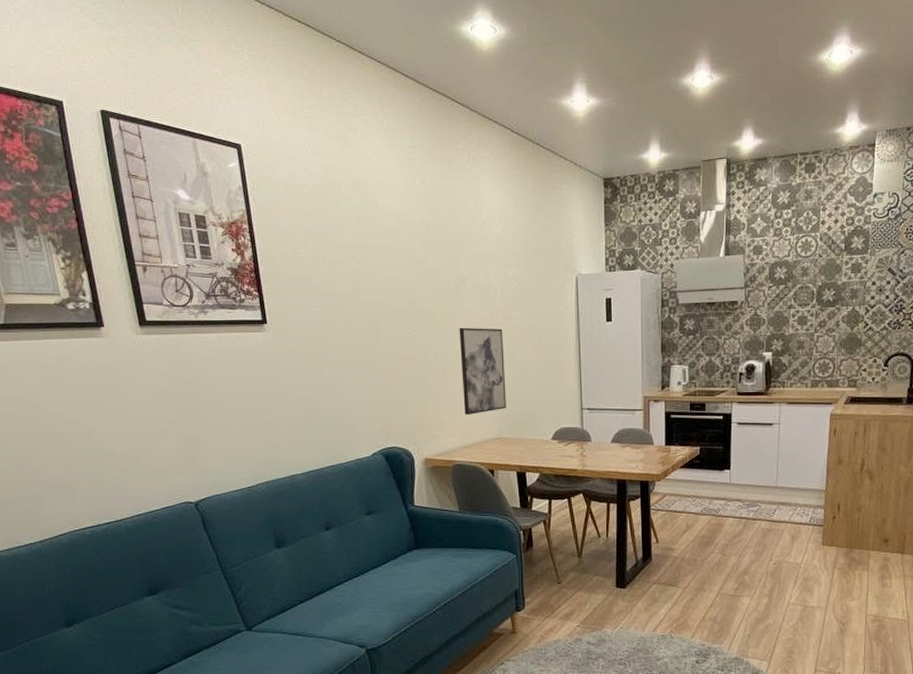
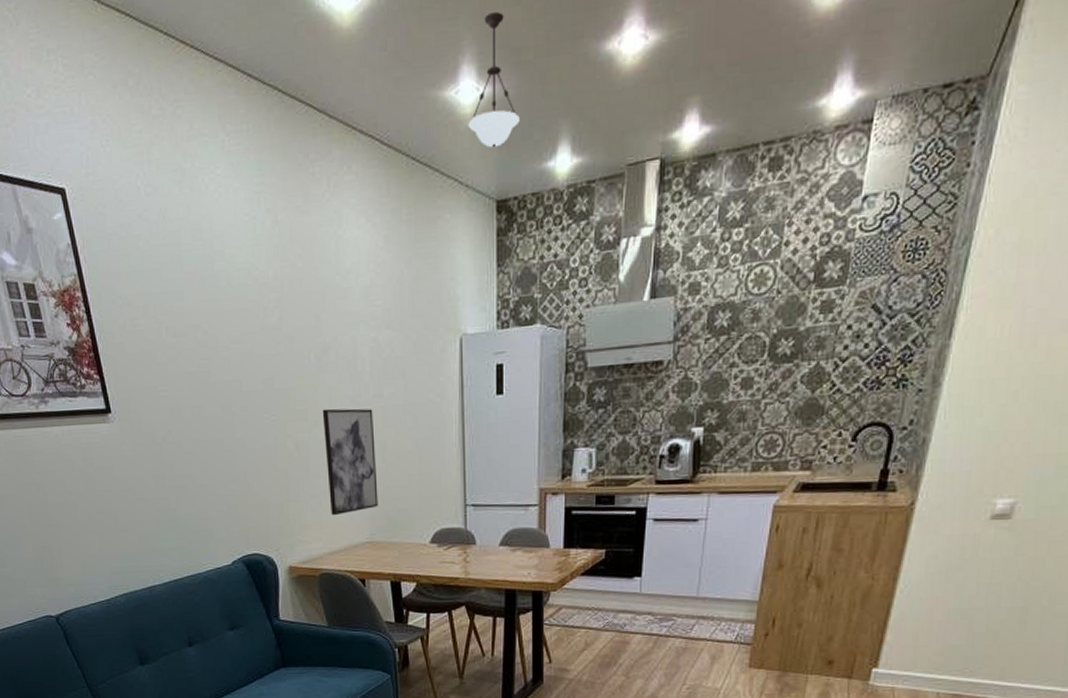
pendant light: none [580,51,620,142] -> present [468,12,520,148]

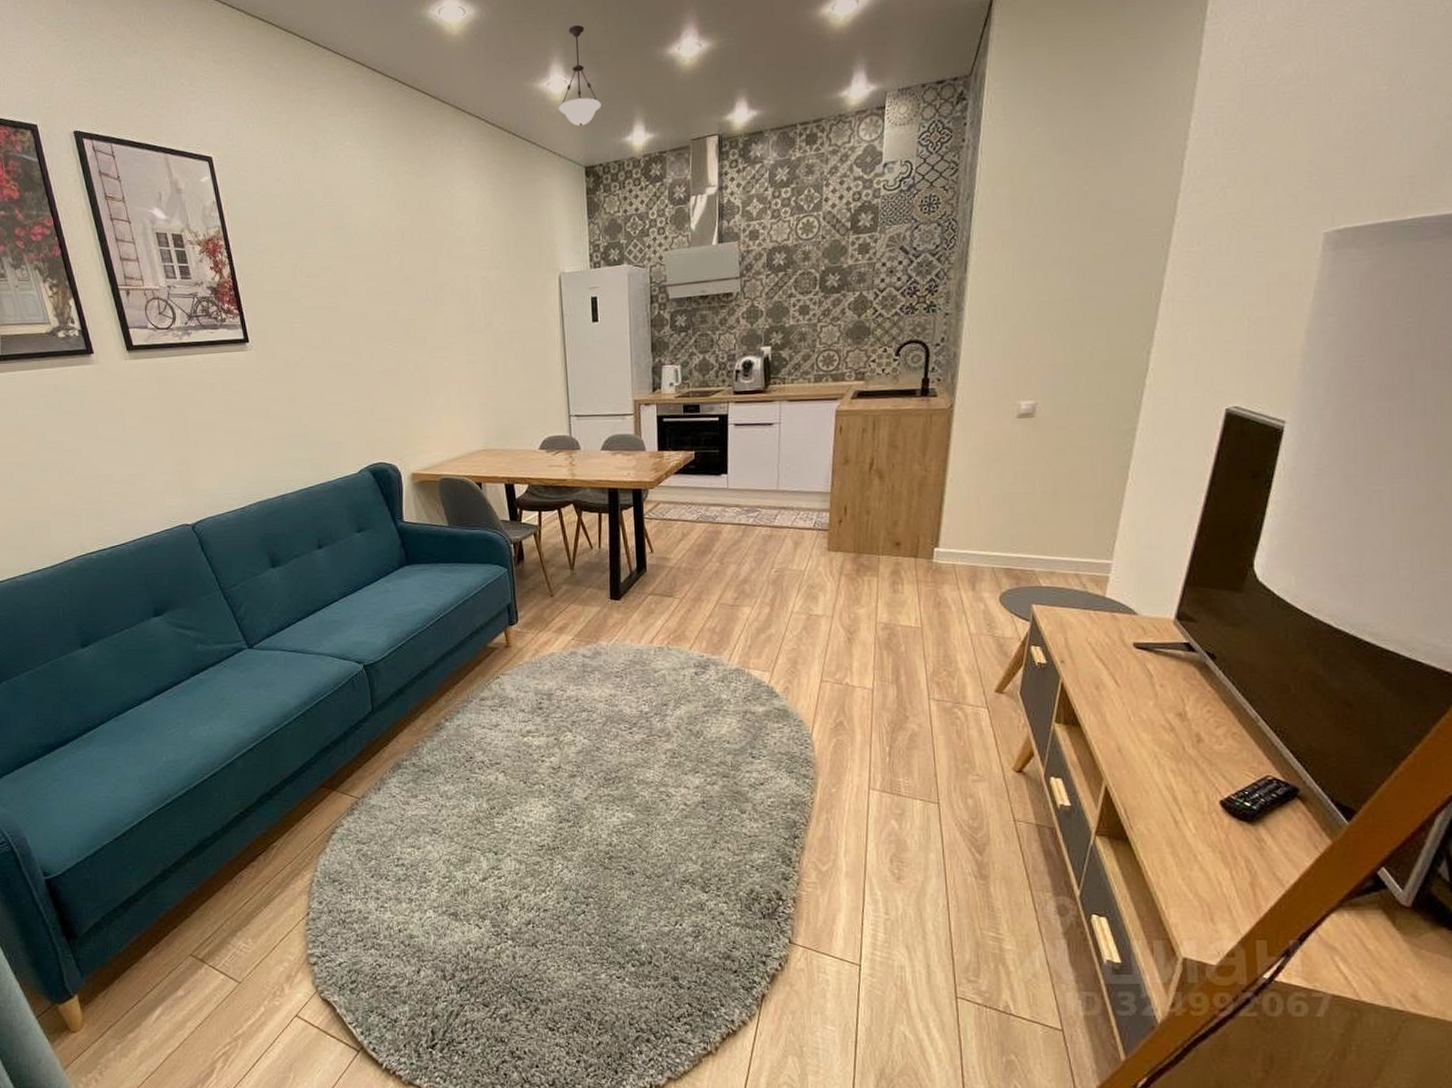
wall art: present [322,408,378,516] -> none [440,335,492,428]

